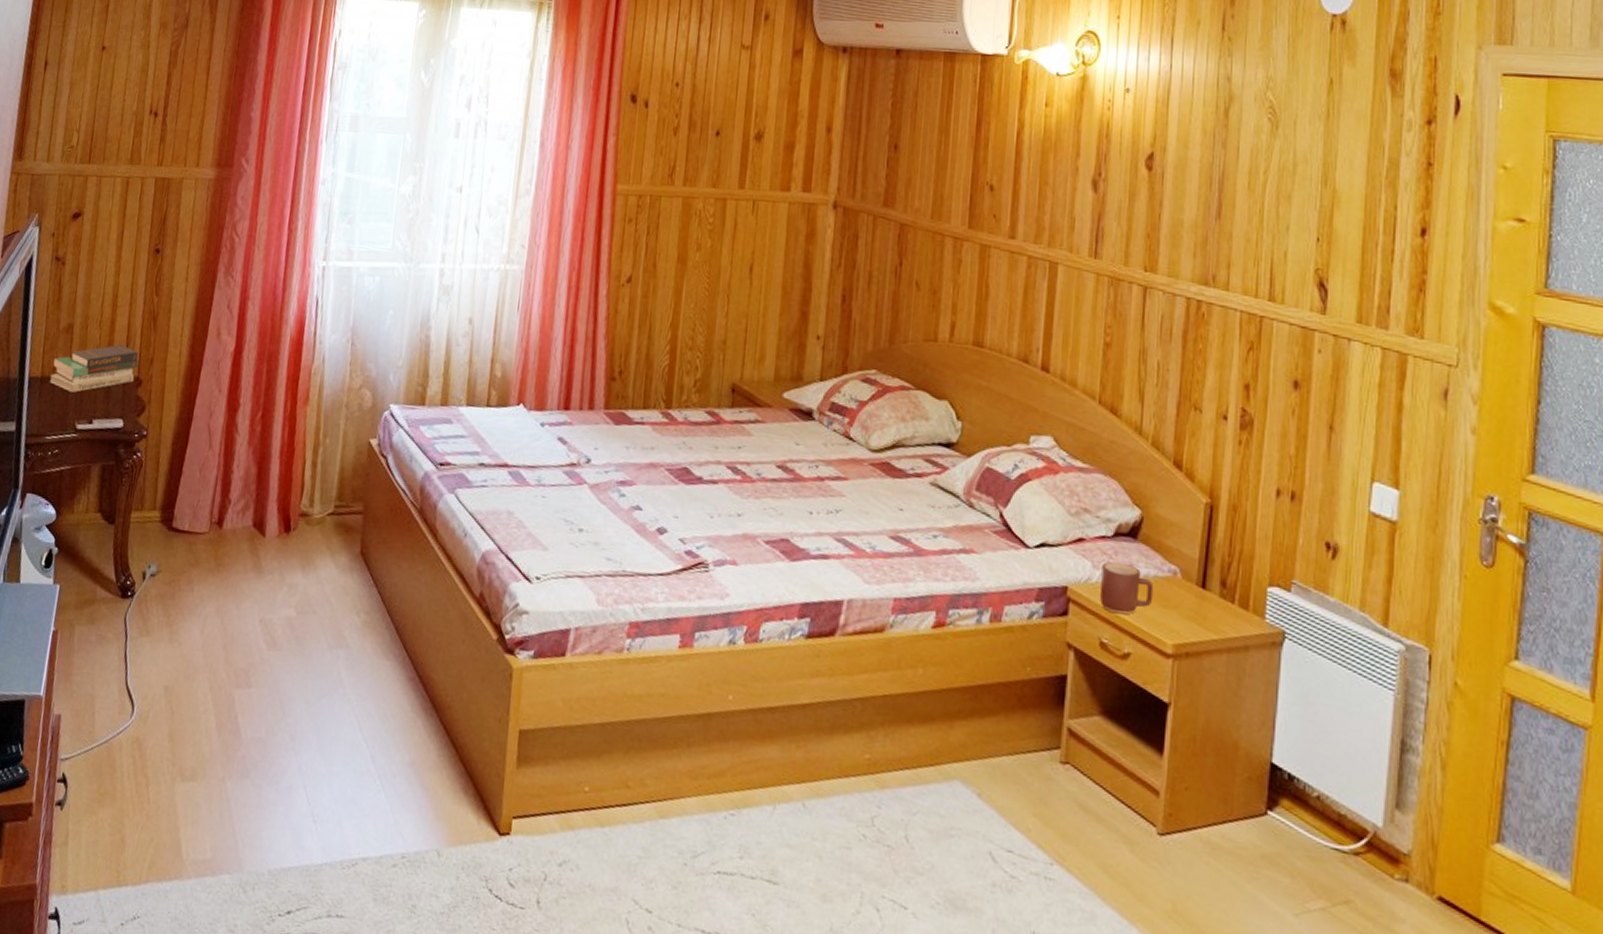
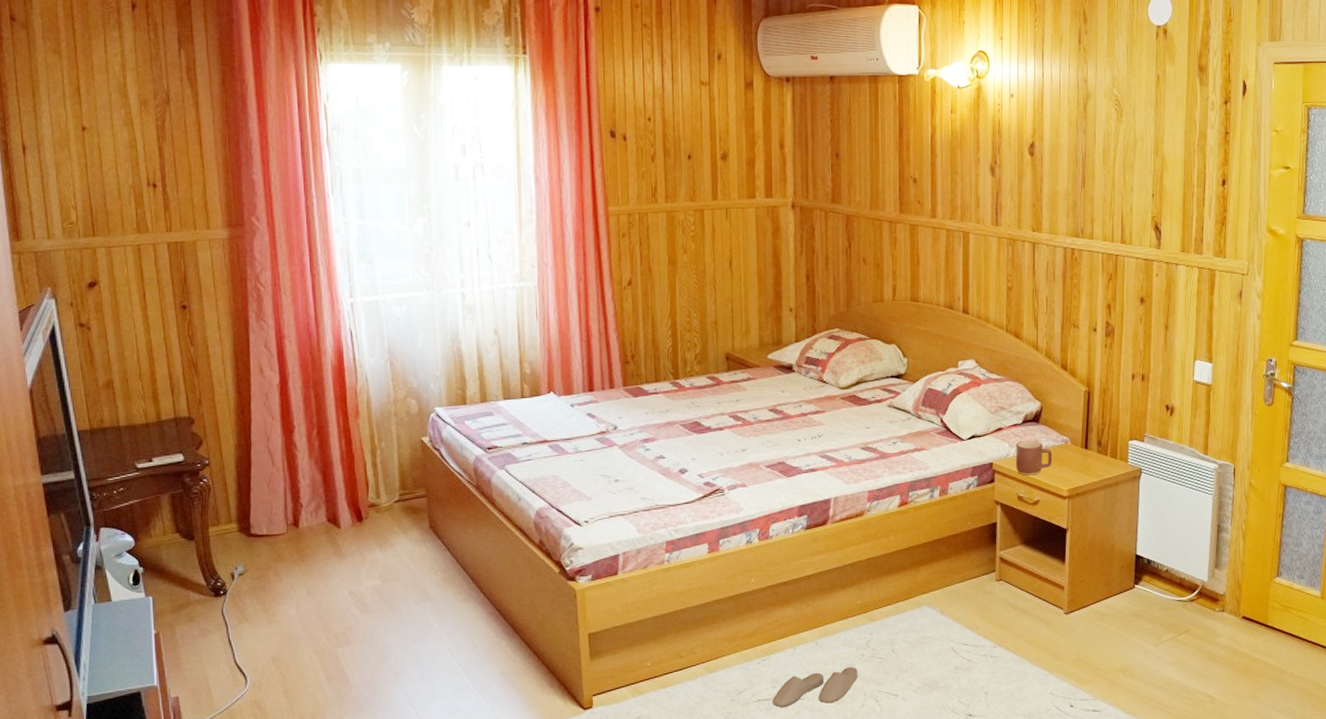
books: present [49,344,139,394] -> none [99,391,187,439]
slippers: none [737,846,856,899] -> present [773,667,858,707]

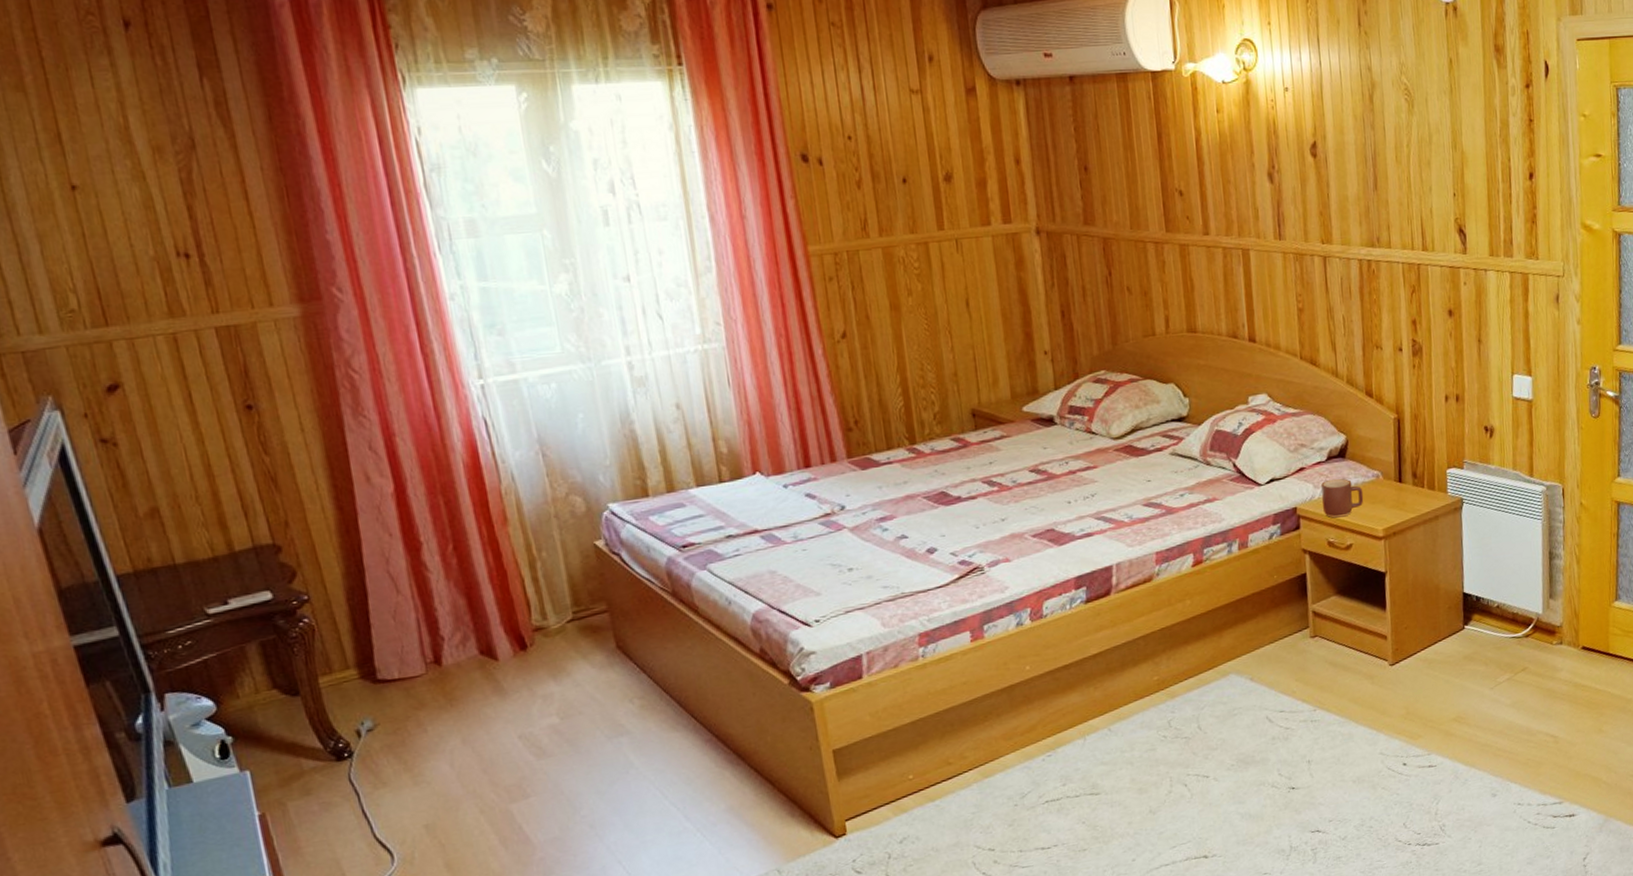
slippers: present [773,667,858,707] -> none [1064,751,1162,806]

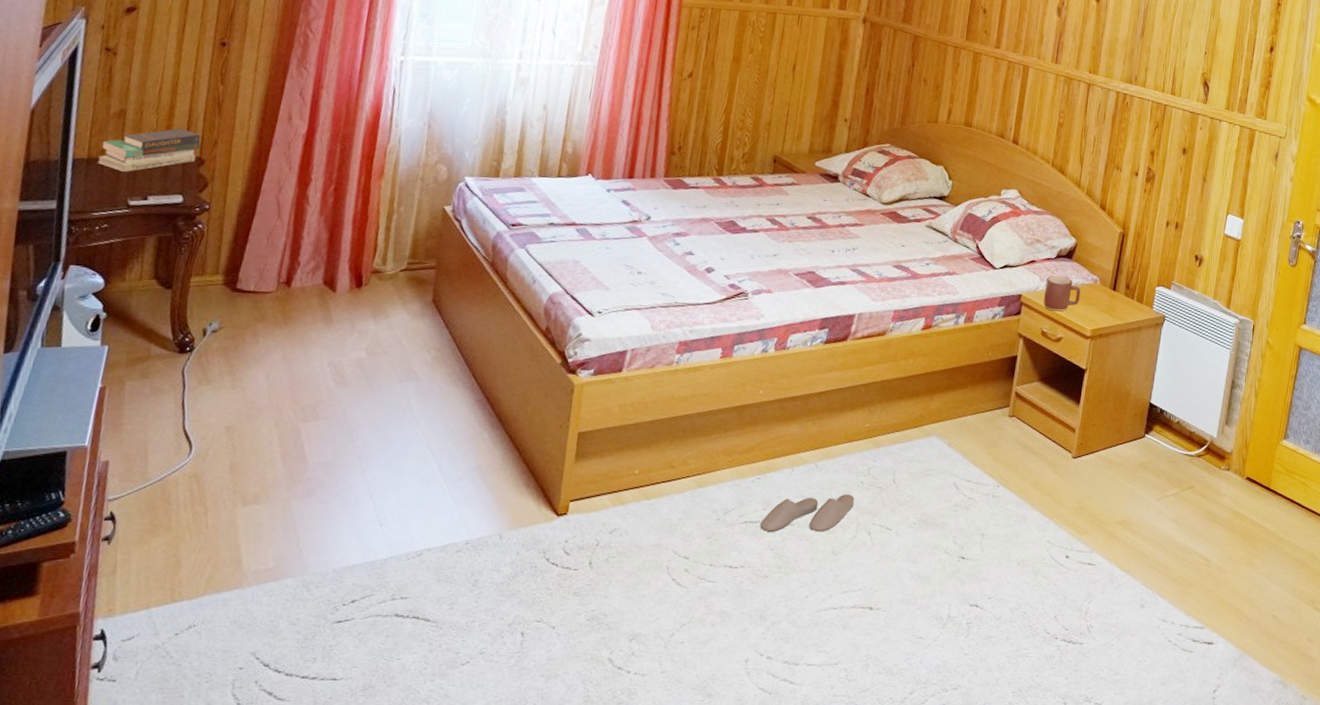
books: none [145,515,270,580] -> present [97,128,201,173]
slippers: none [1064,751,1162,806] -> present [760,494,855,532]

